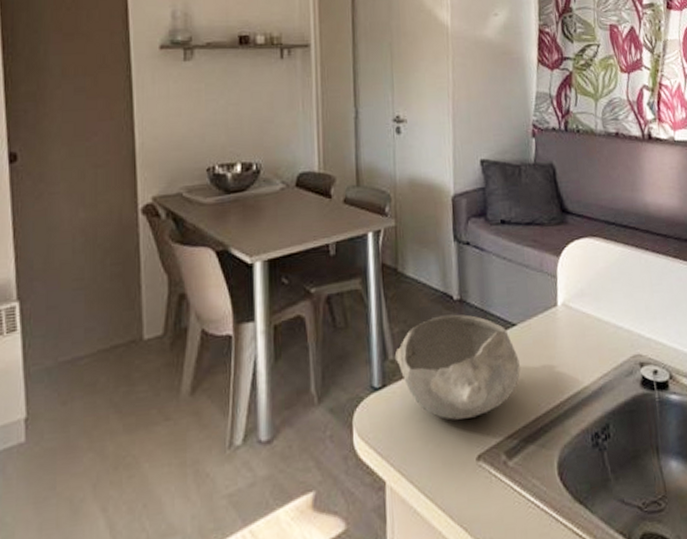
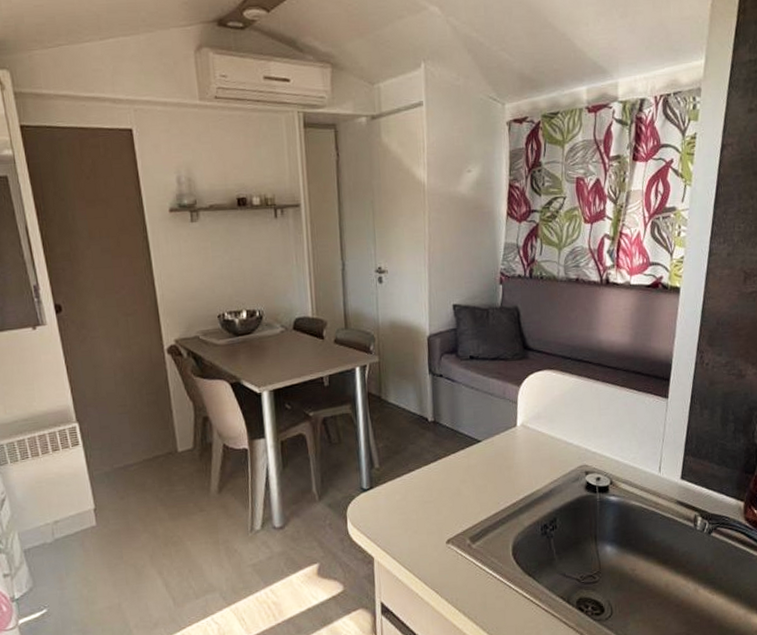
bowl: present [394,314,520,420] -> none [379,433,484,514]

